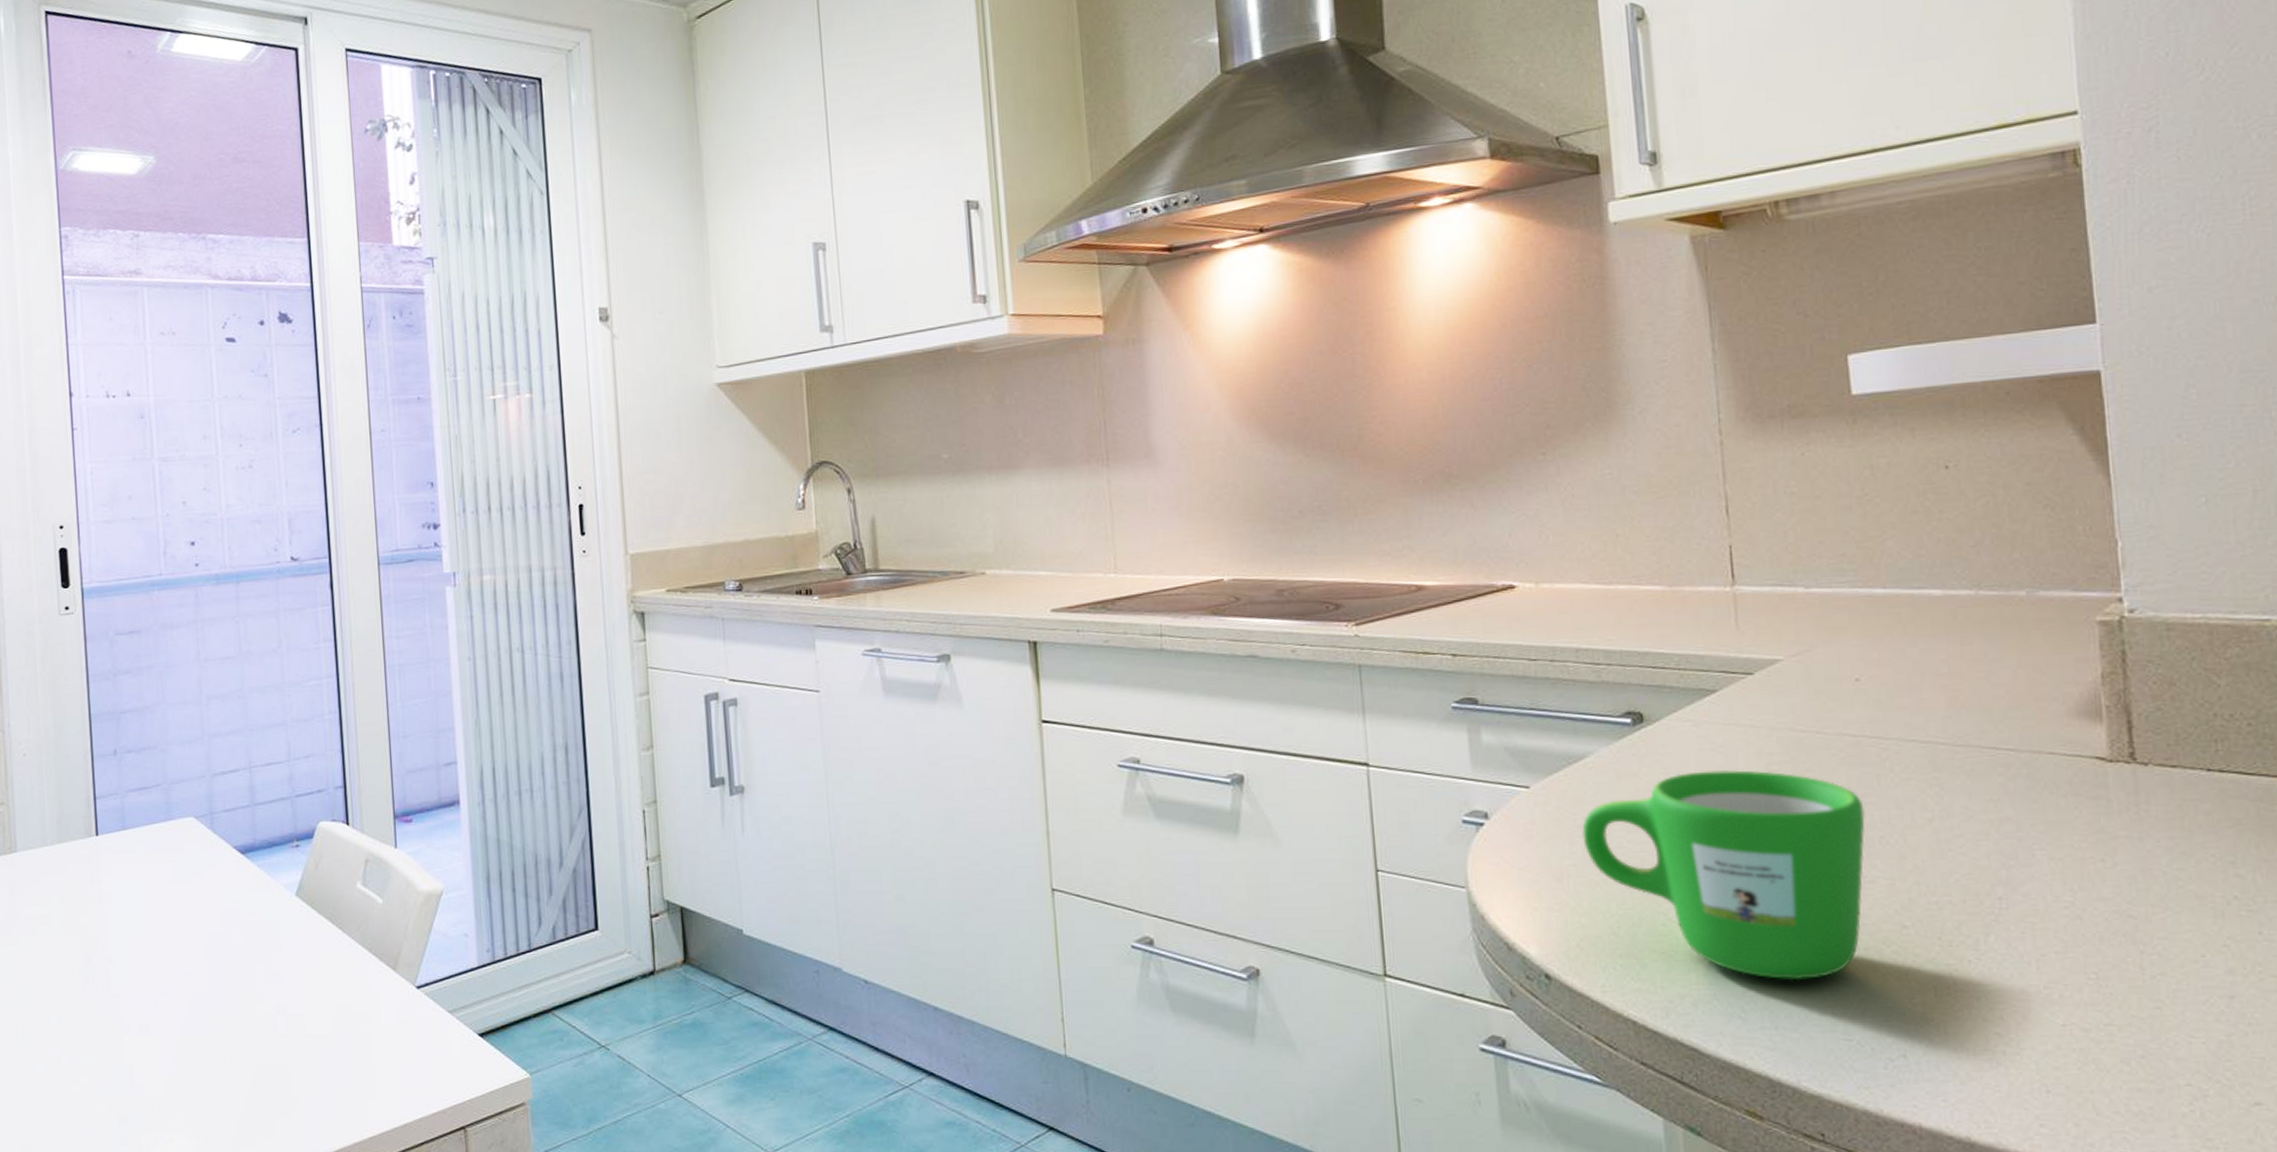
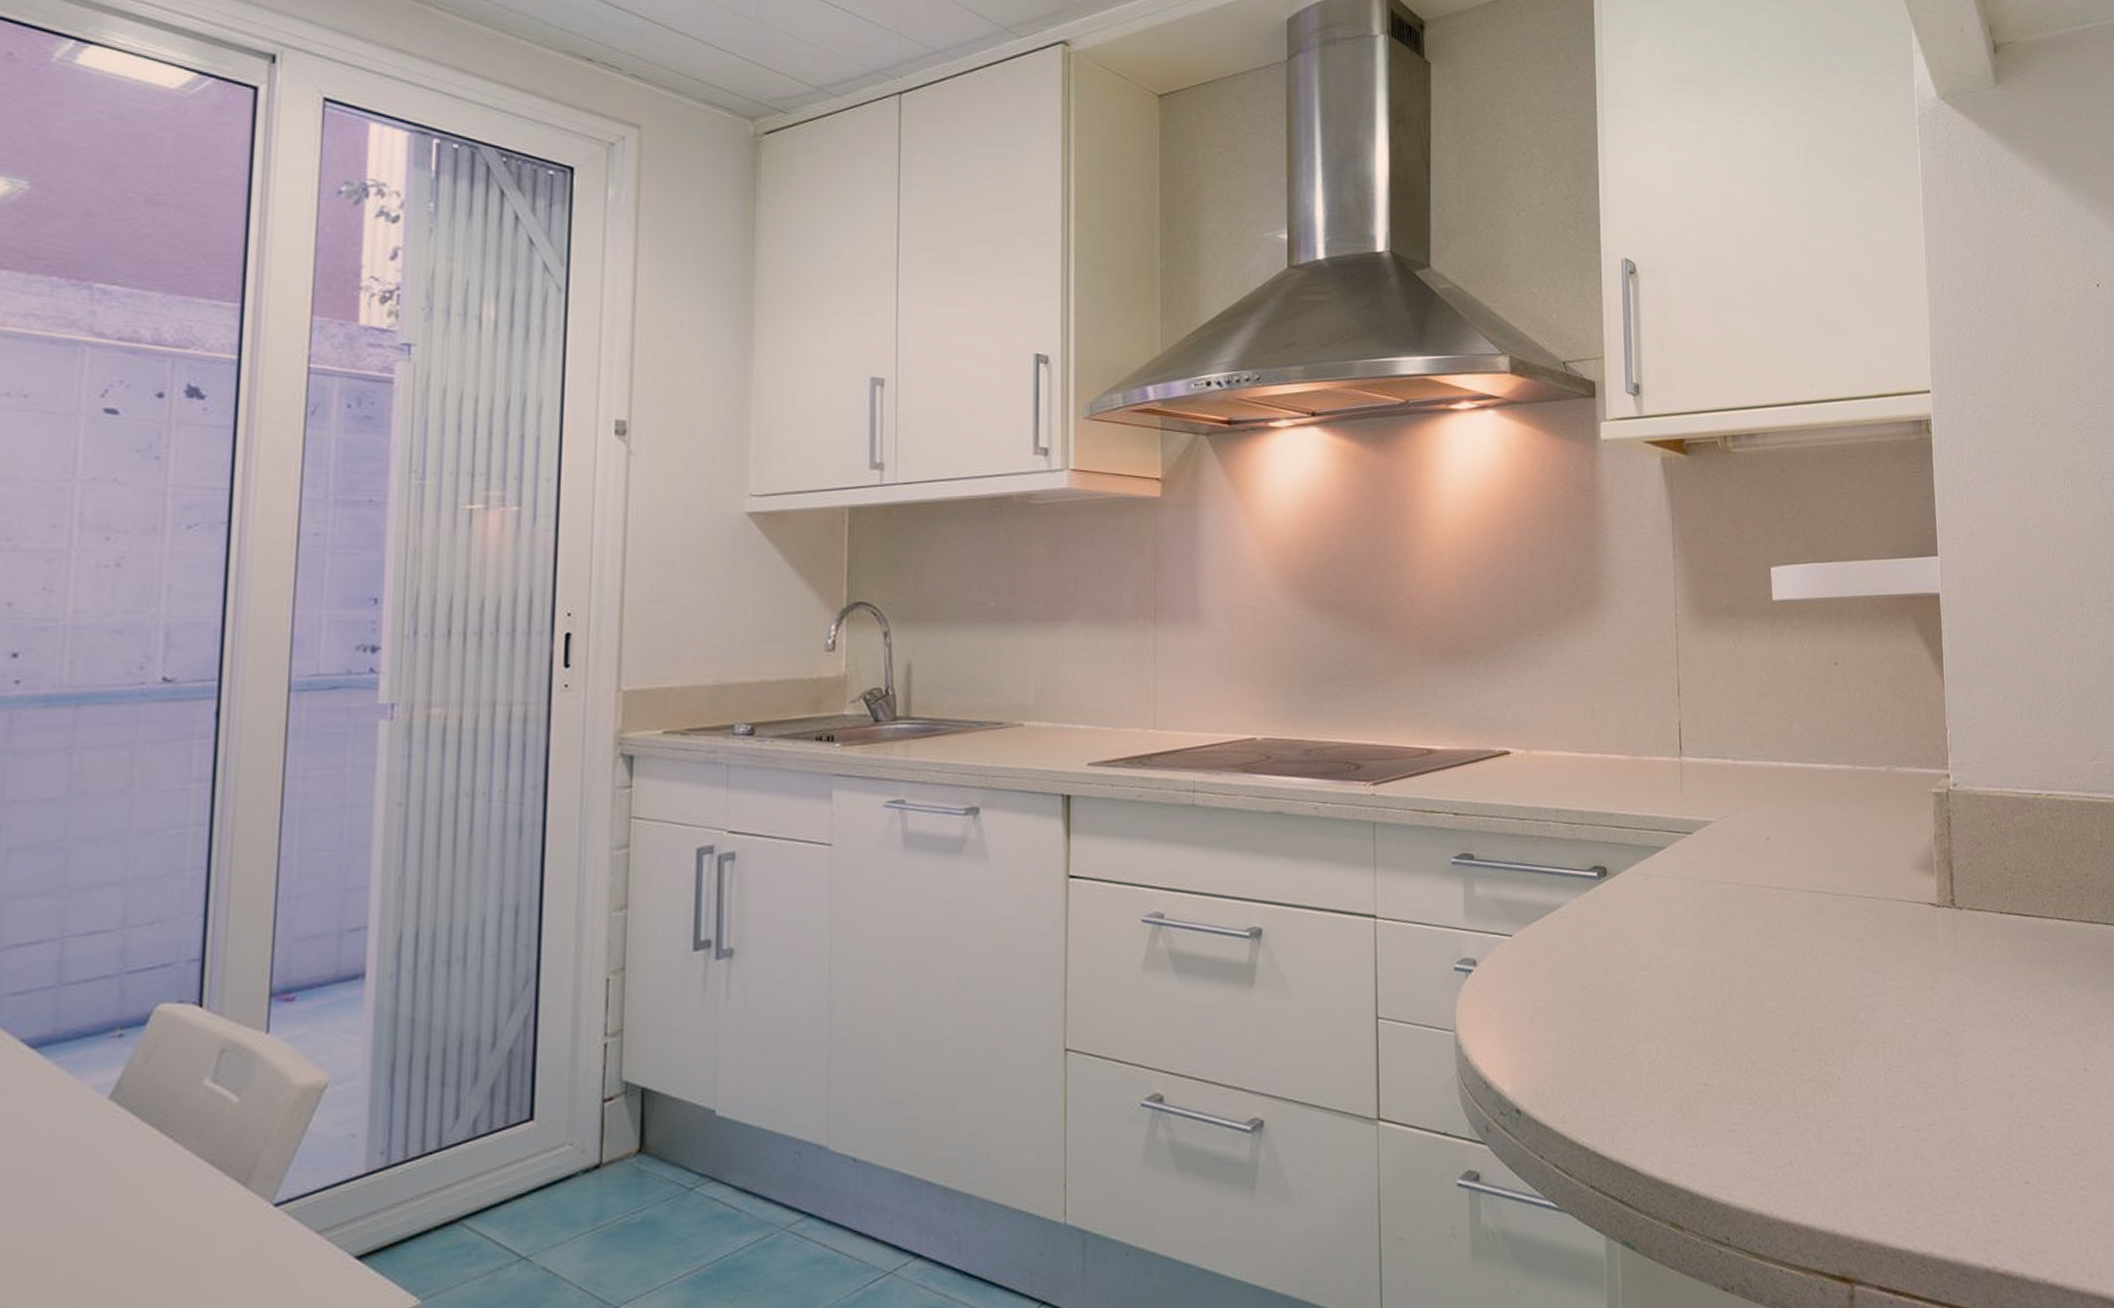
mug: present [1582,770,1865,981] -> none [1553,917,1769,1103]

